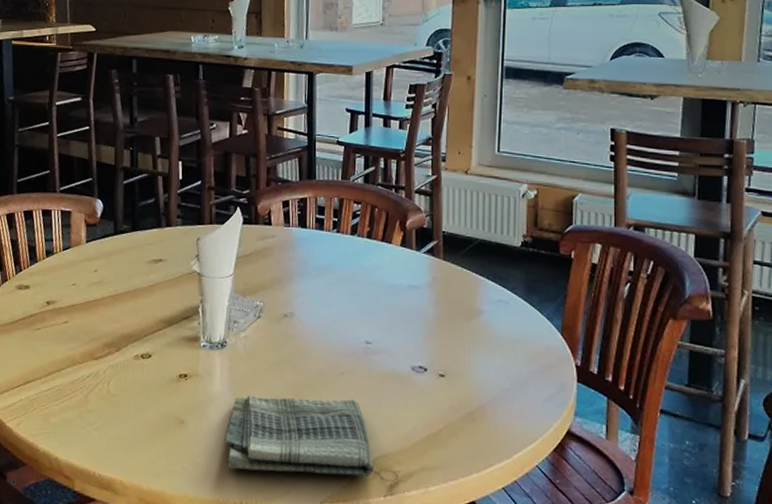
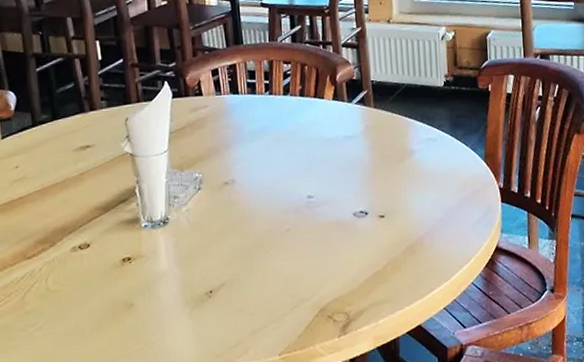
dish towel: present [225,395,375,477] -> none [177,253,327,341]

